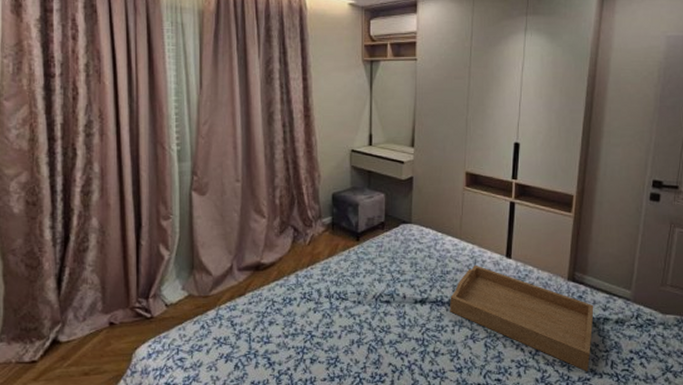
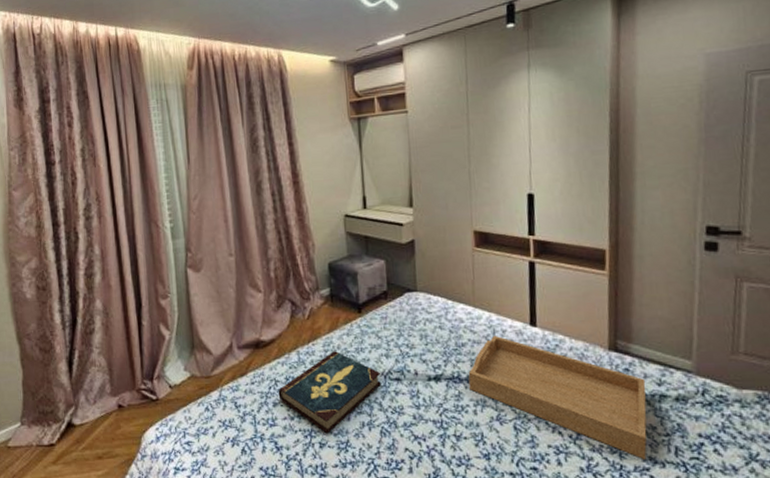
book: none [274,275,372,351] -> present [278,351,381,434]

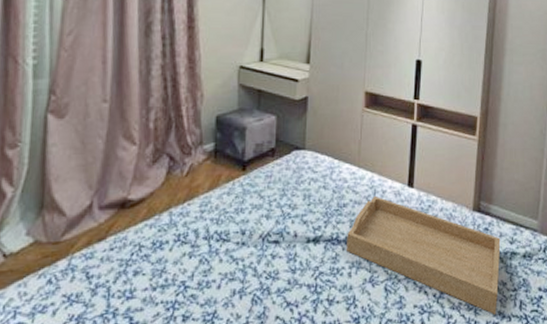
book: present [278,351,381,434] -> none [141,212,258,305]

